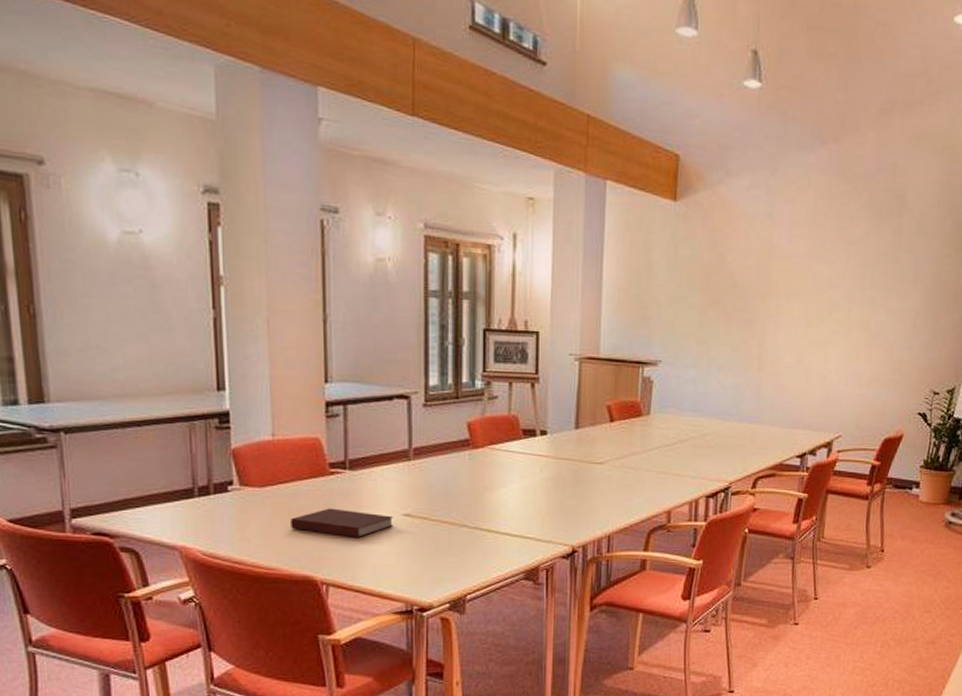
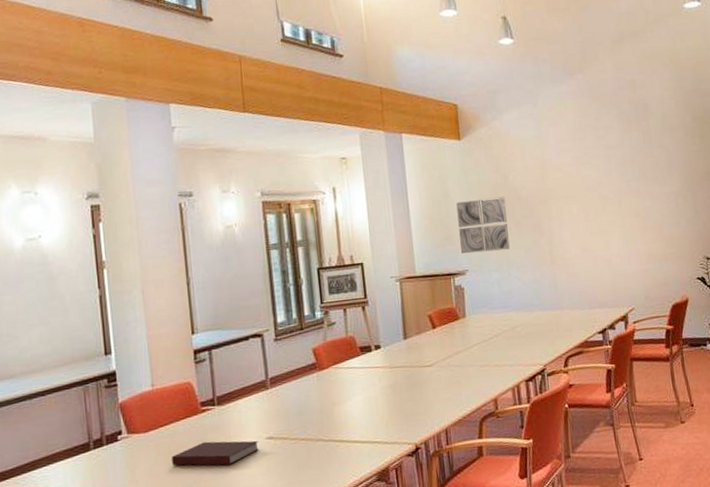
wall art: none [655,278,718,344] -> present [456,196,510,254]

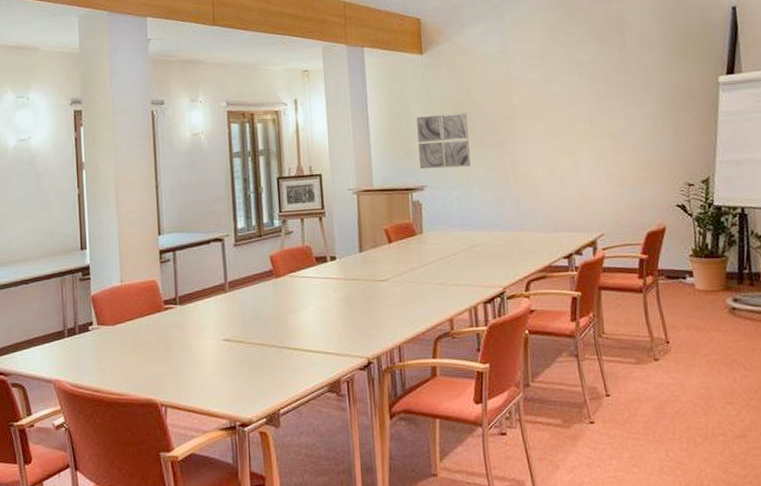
notebook: present [172,440,259,466] -> none [136,338,216,363]

